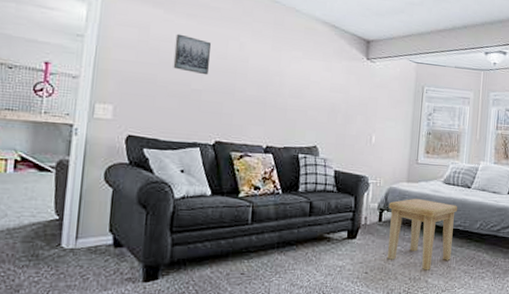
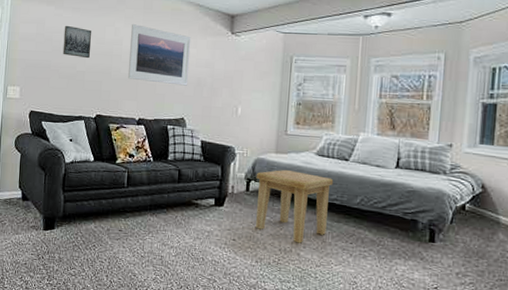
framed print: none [253,40,326,112] -> present [127,24,192,86]

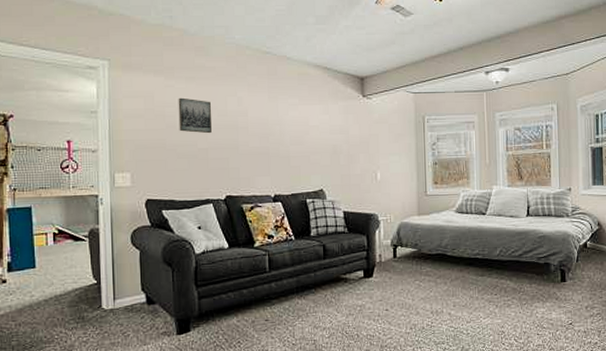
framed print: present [127,24,192,86] -> none [255,92,324,155]
side table: present [256,169,334,244] -> none [401,230,474,303]

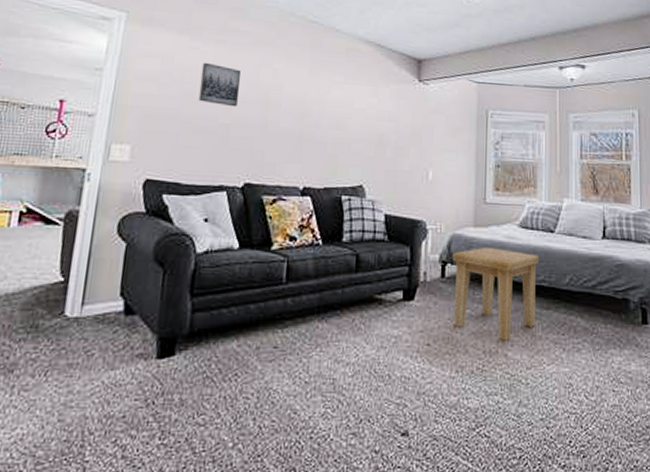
side table: none [401,230,474,303] -> present [452,246,540,341]

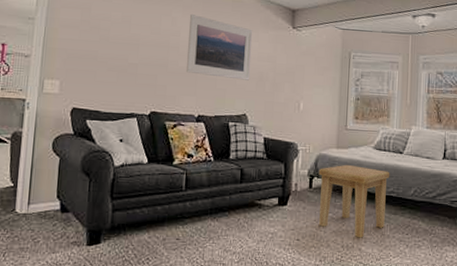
wall art: present [198,62,240,107] -> none [112,12,145,50]
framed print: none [288,65,371,144] -> present [185,14,253,81]

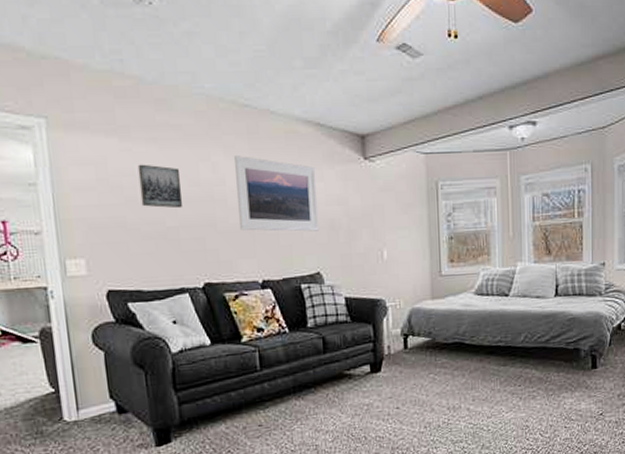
wall art: none [112,12,145,50] -> present [137,164,182,209]
side table: present [318,164,390,238] -> none [413,316,496,397]

